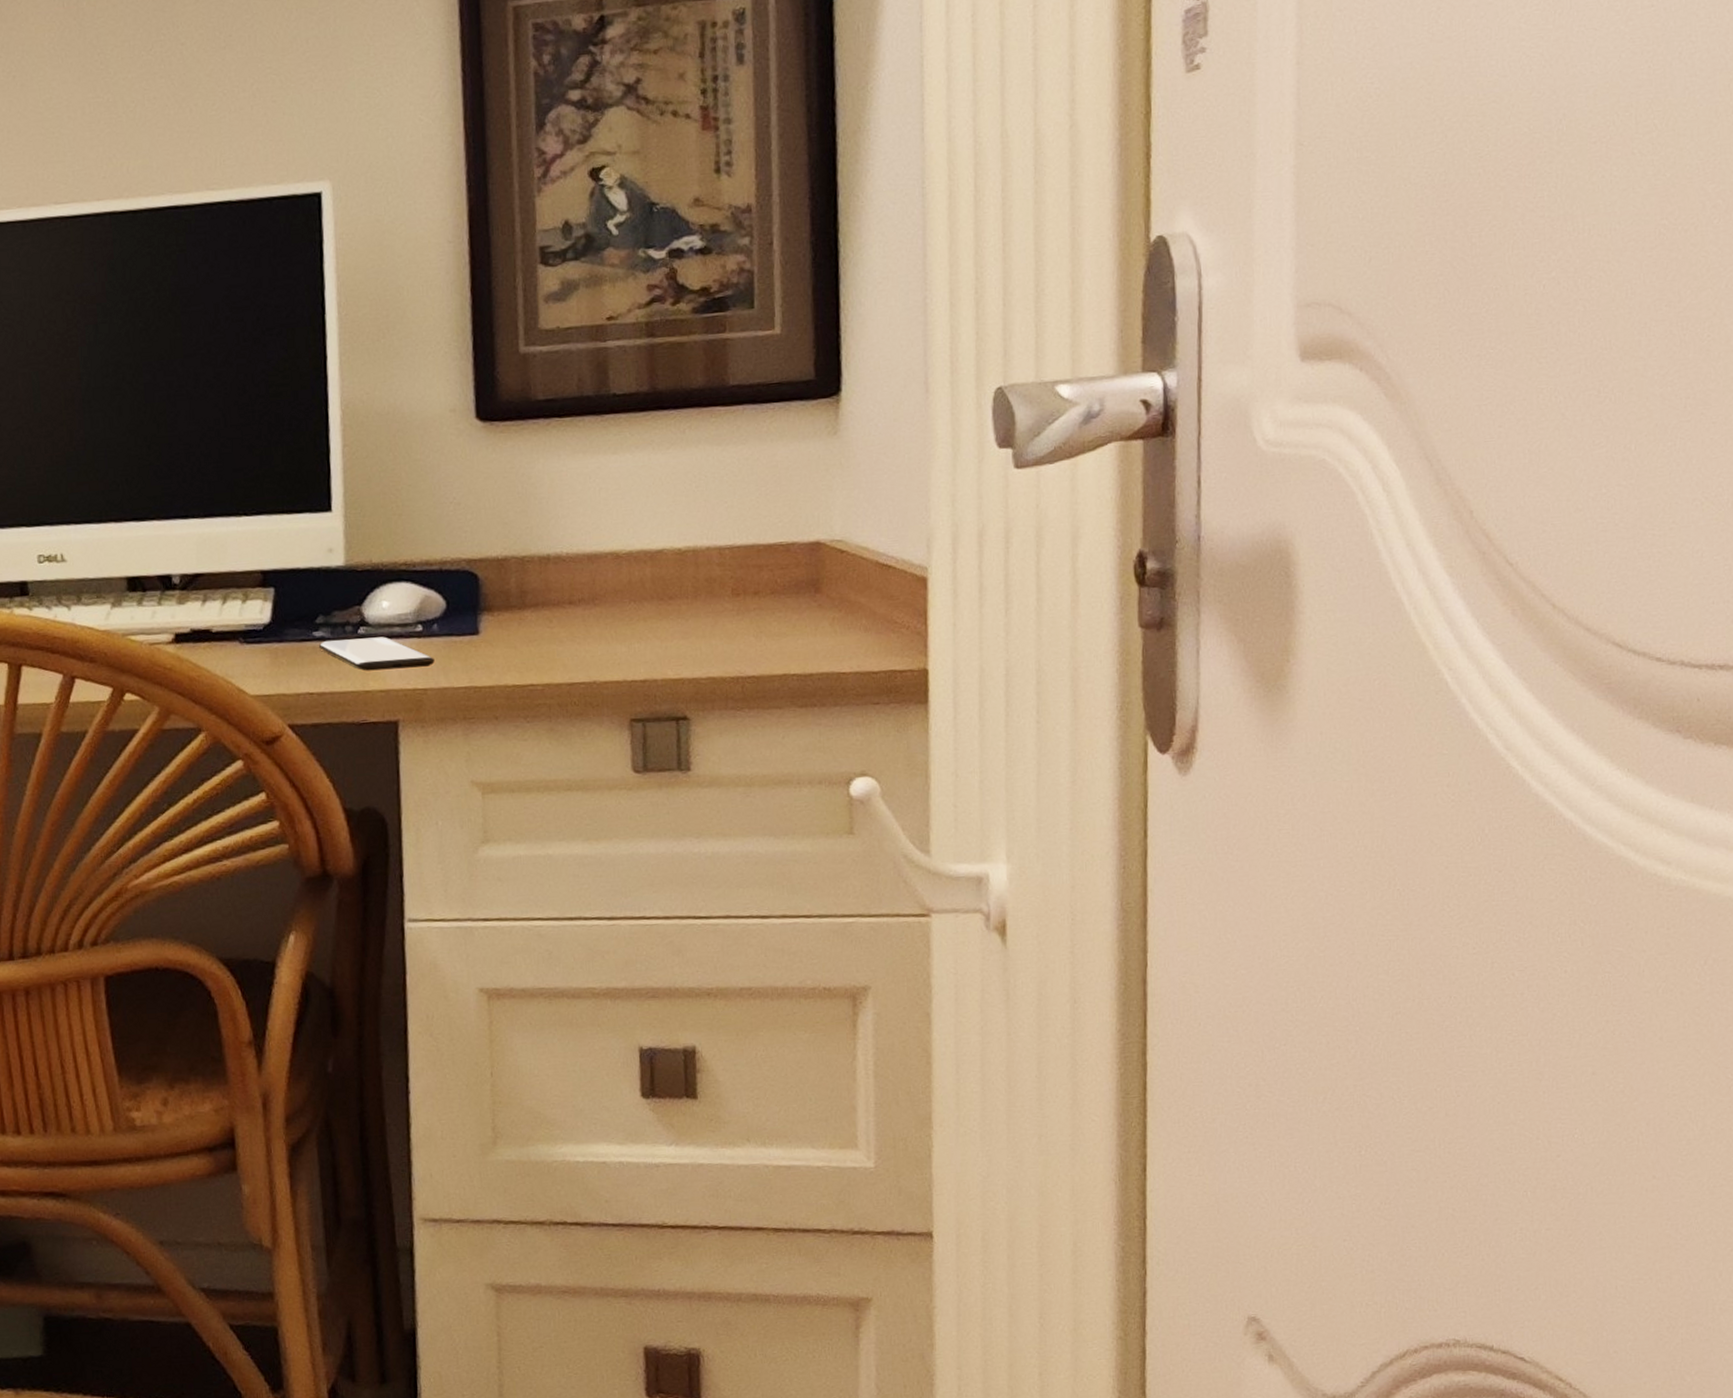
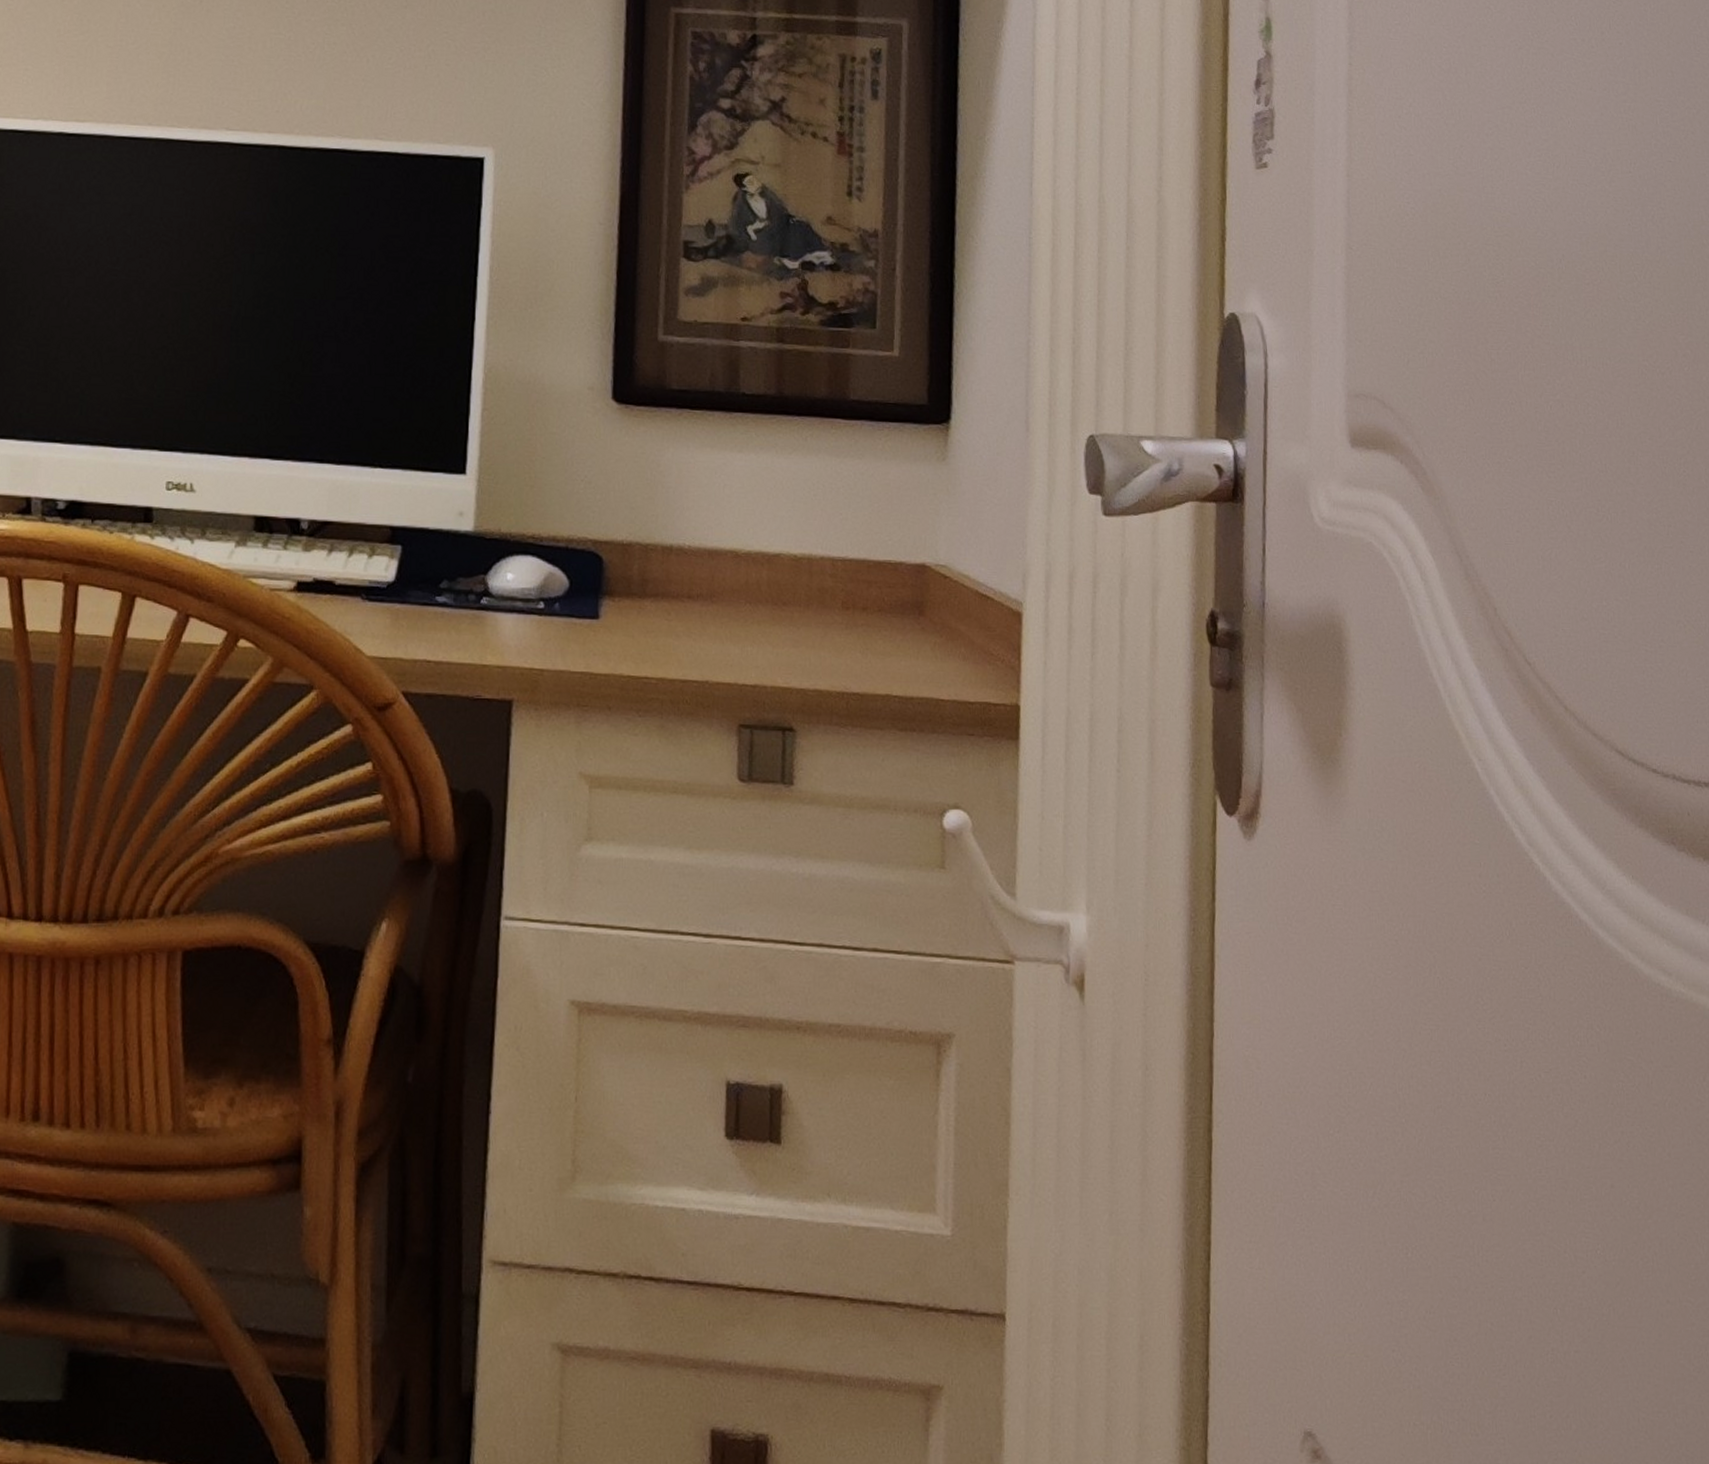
phone: present [319,636,435,671] -> none [441,607,554,647]

